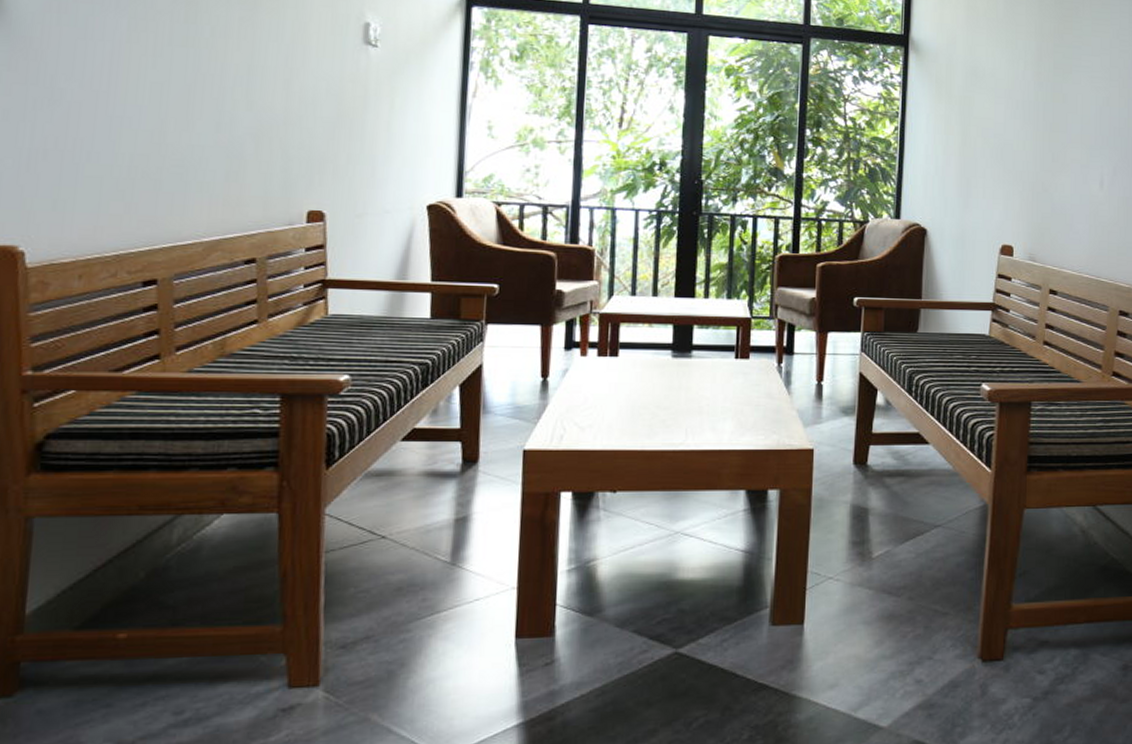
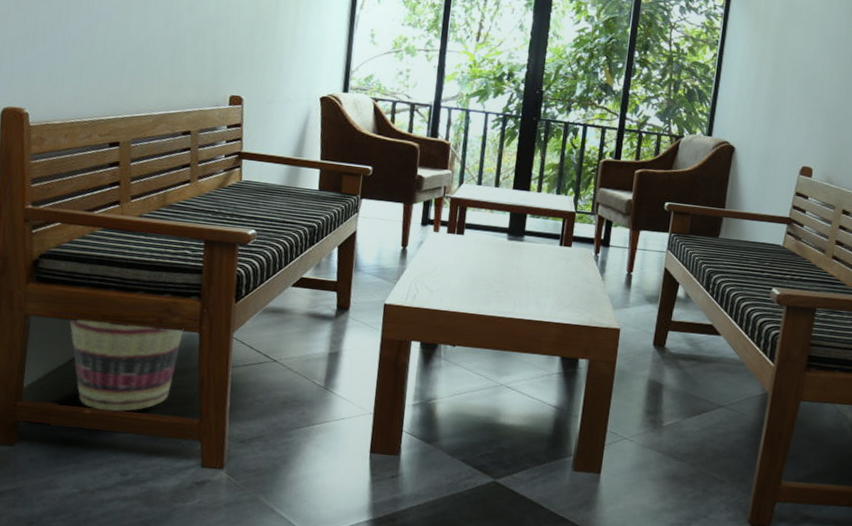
basket: none [91,510,257,632] -> present [69,318,184,412]

